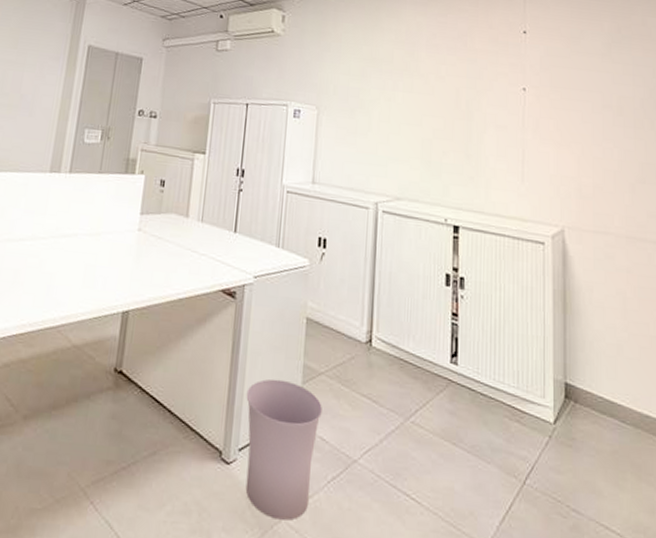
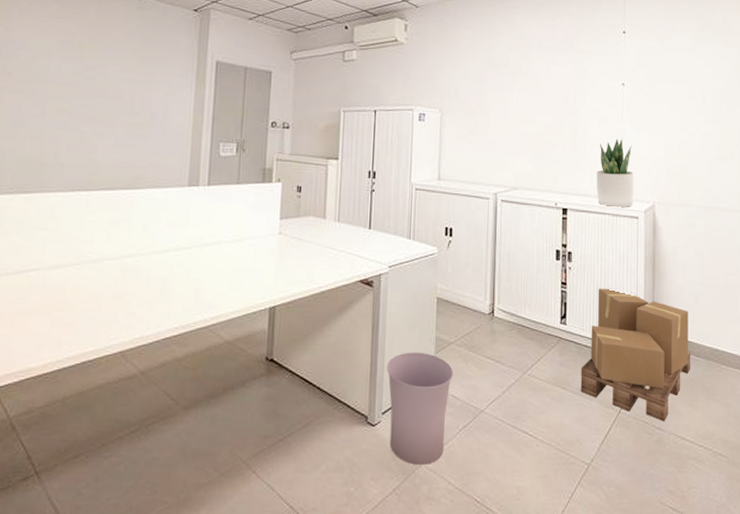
cardboard boxes: none [475,324,614,503] -> present [580,288,690,422]
planter: none [493,150,539,231] -> present [596,138,634,208]

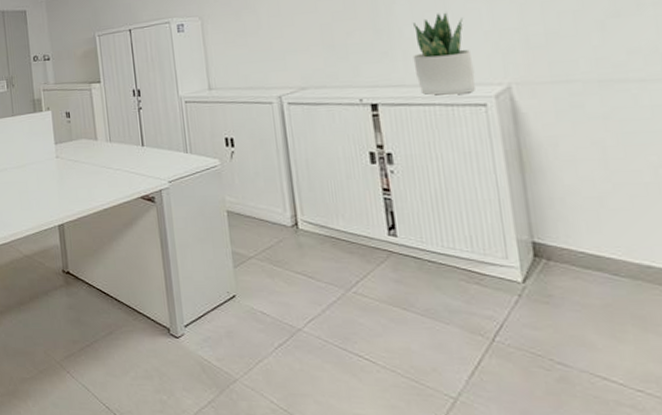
waste bin: present [386,352,453,465] -> none [182,266,259,381]
cardboard boxes: present [580,288,690,422] -> none [426,192,605,356]

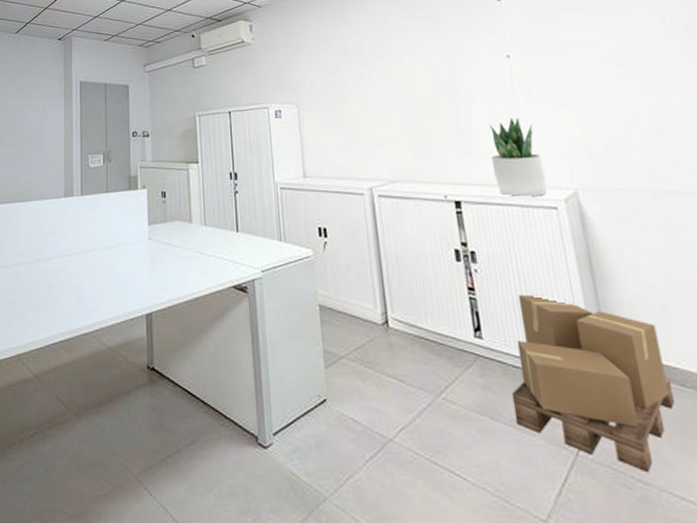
cardboard boxes: none [426,192,605,356] -> present [511,294,675,473]

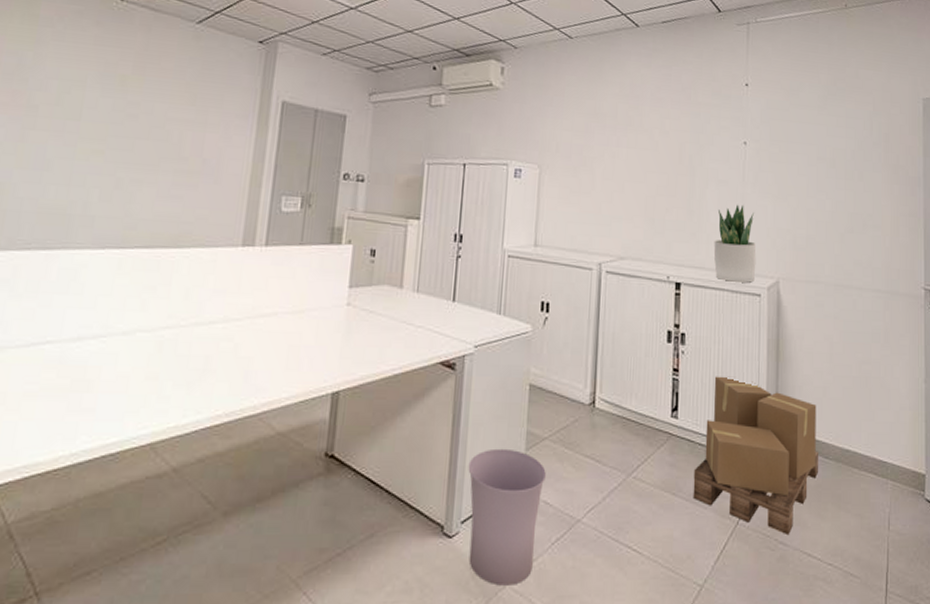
waste bin: none [272,365,350,500] -> present [468,448,546,586]

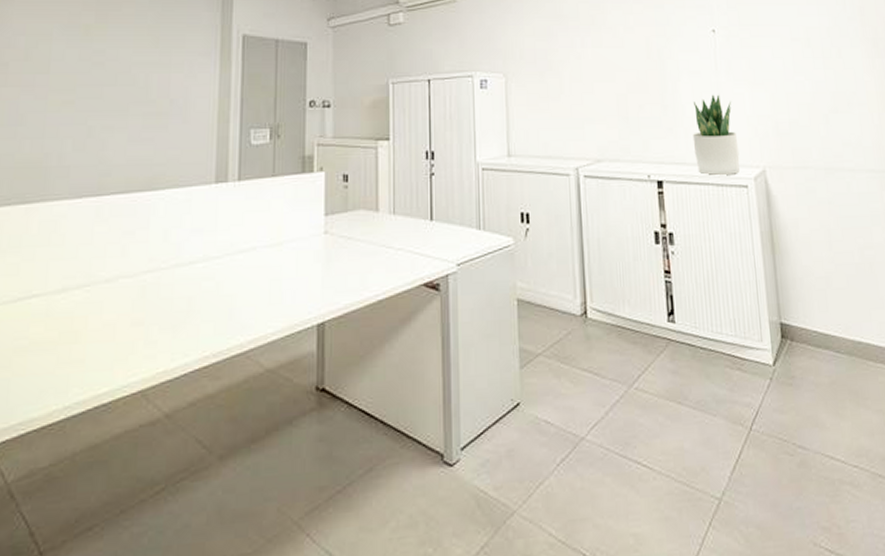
waste bin: present [468,448,546,586] -> none [462,368,544,514]
cardboard boxes: present [693,376,818,536] -> none [698,274,831,439]

